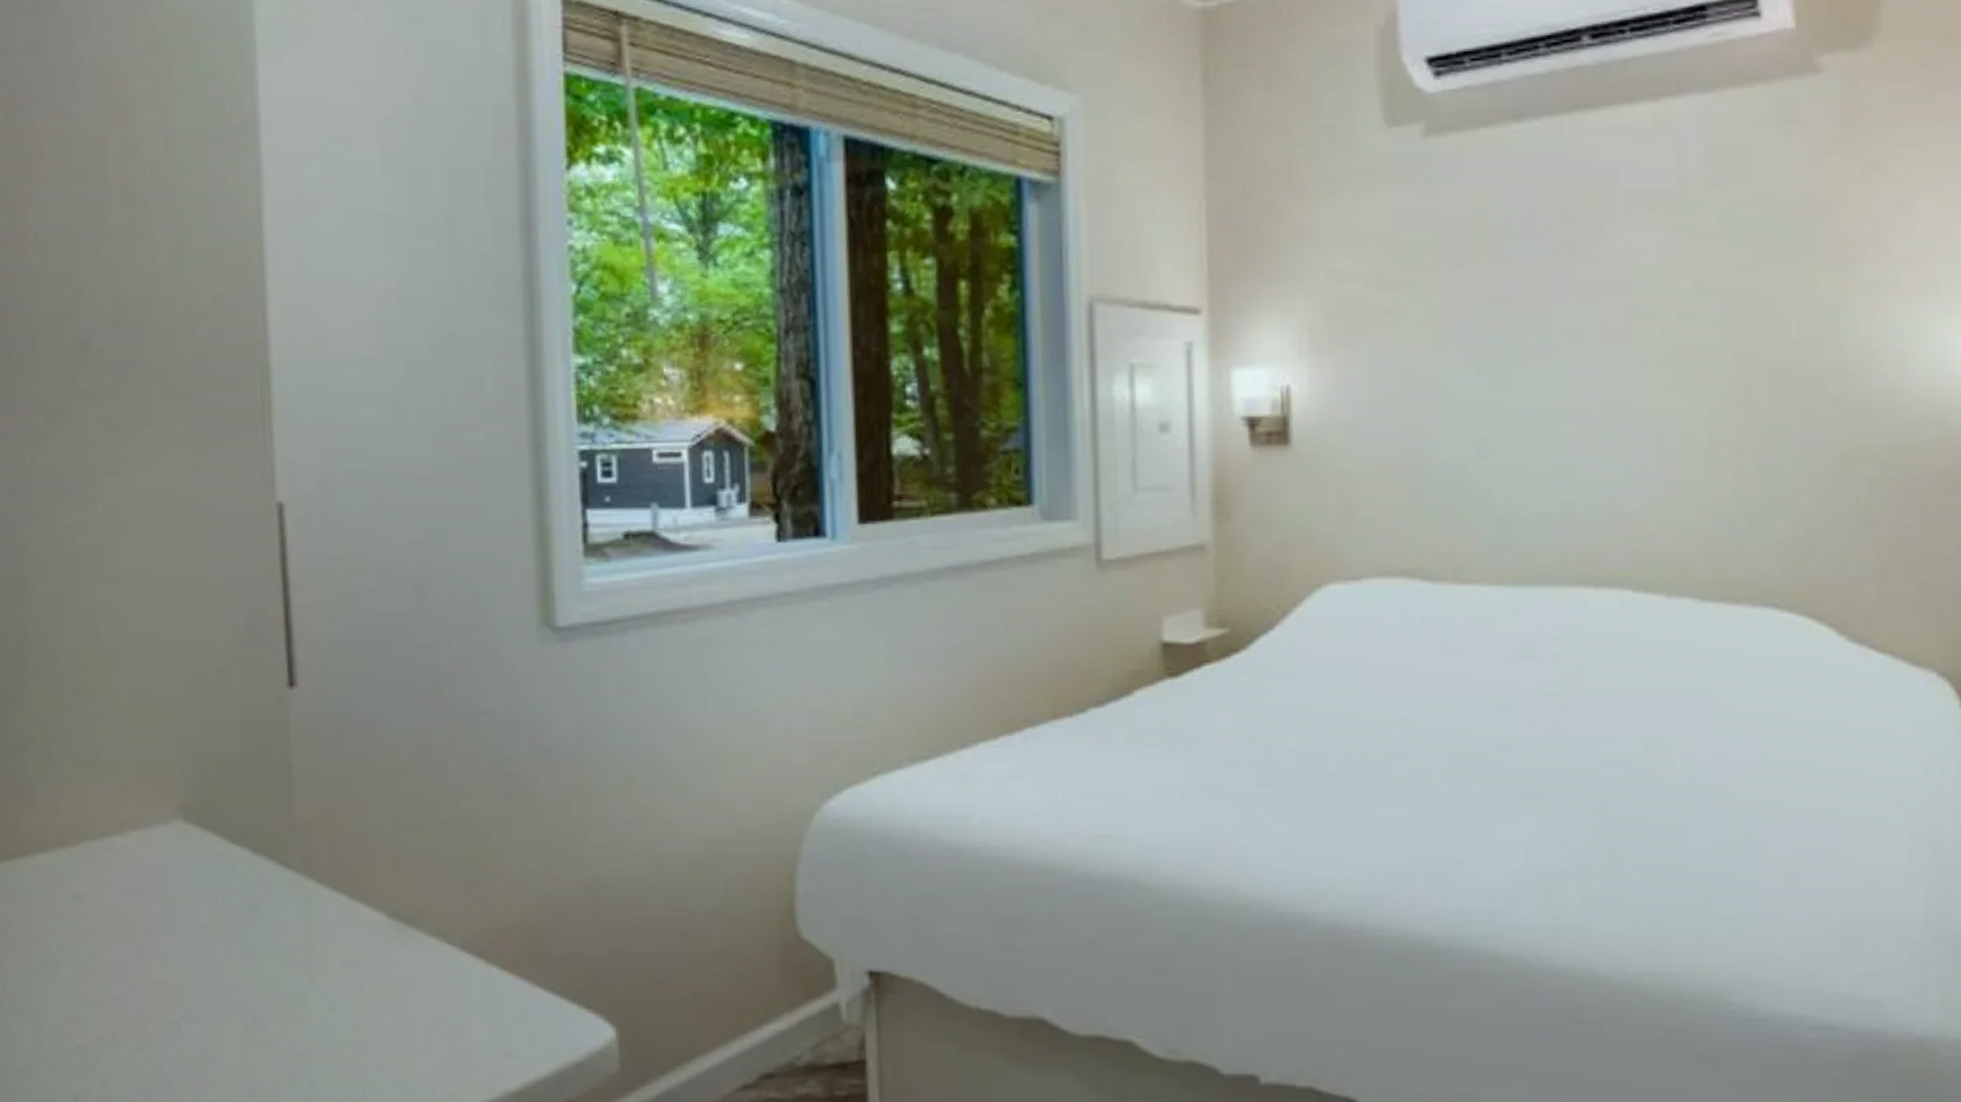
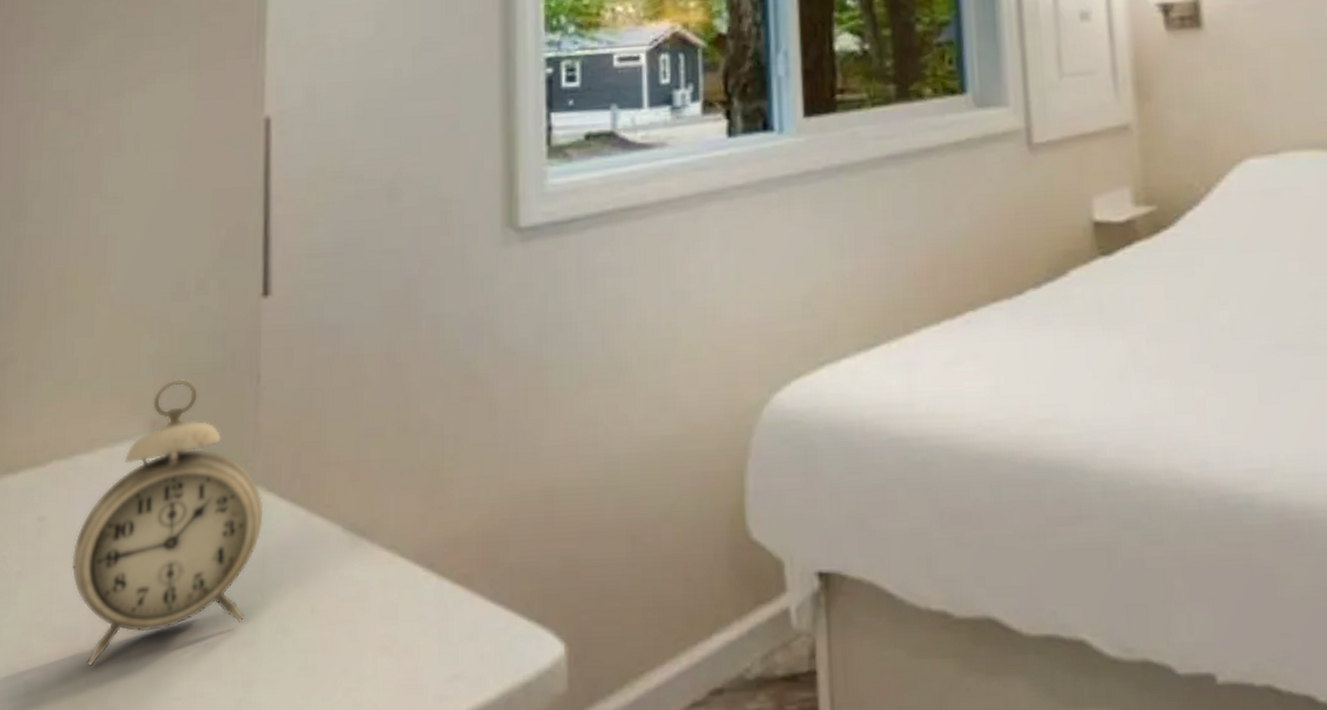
alarm clock: none [112,765,305,1034] -> present [71,378,264,666]

